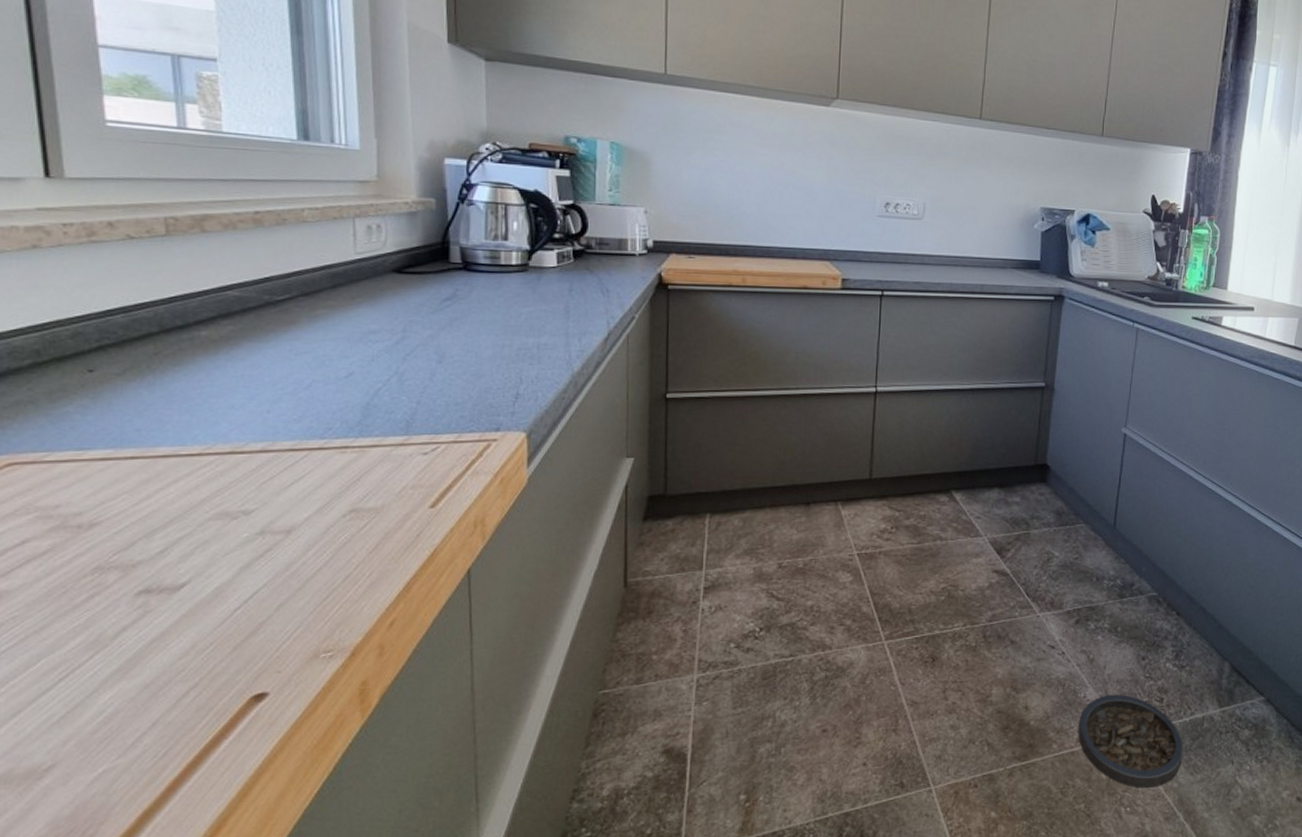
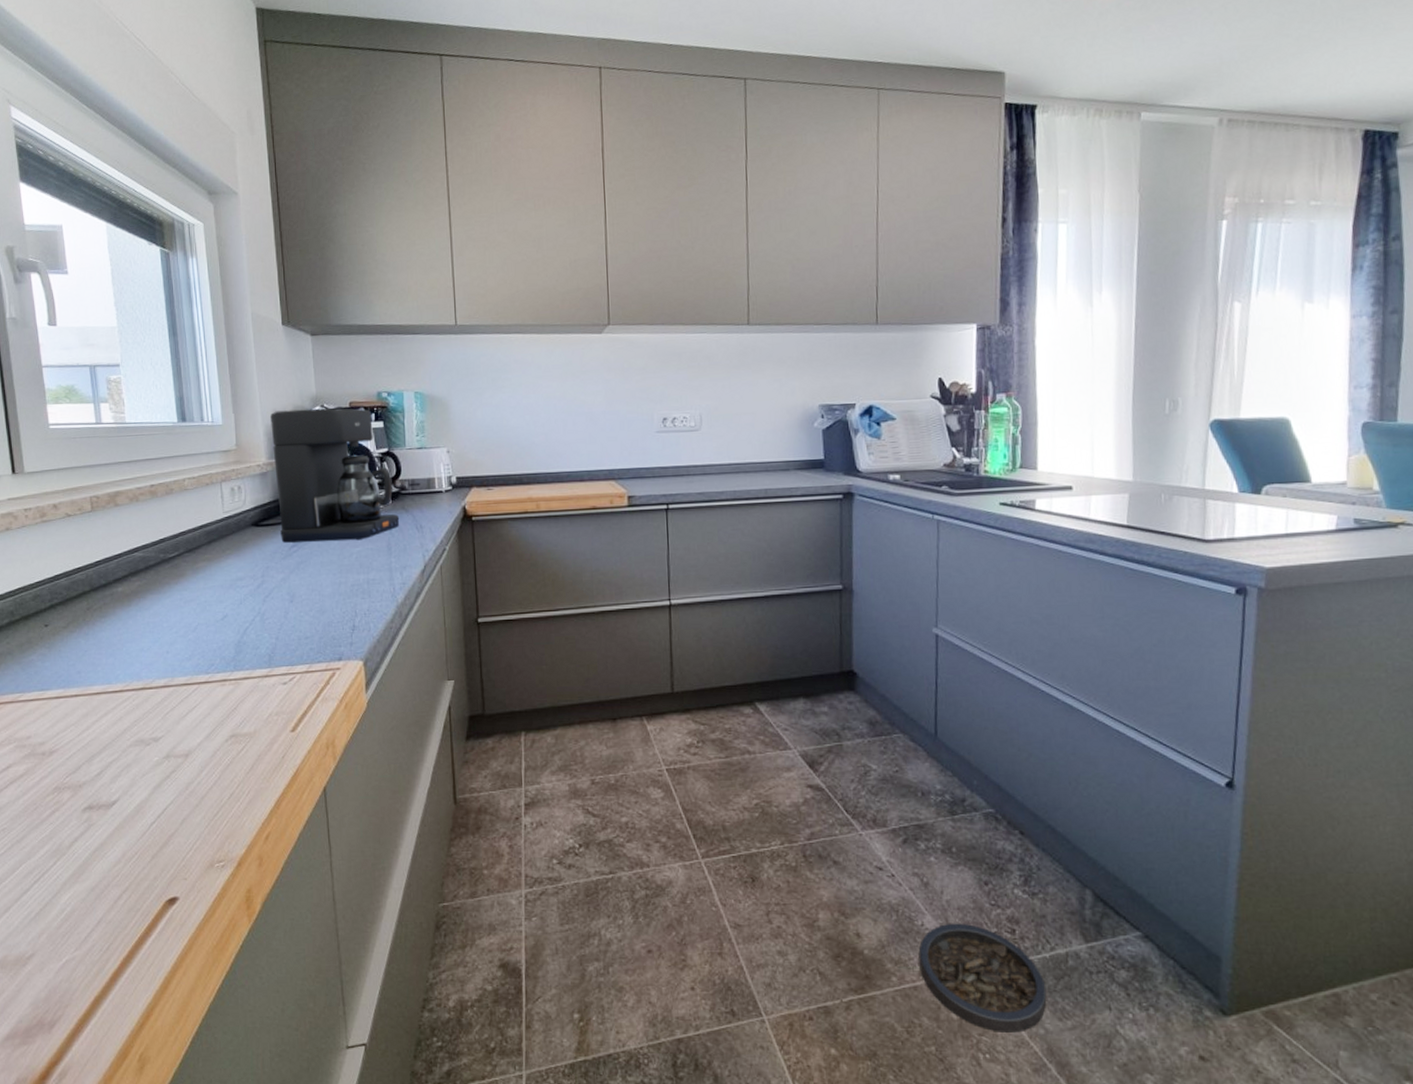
coffee maker: none [425,142,582,300] -> present [270,408,400,544]

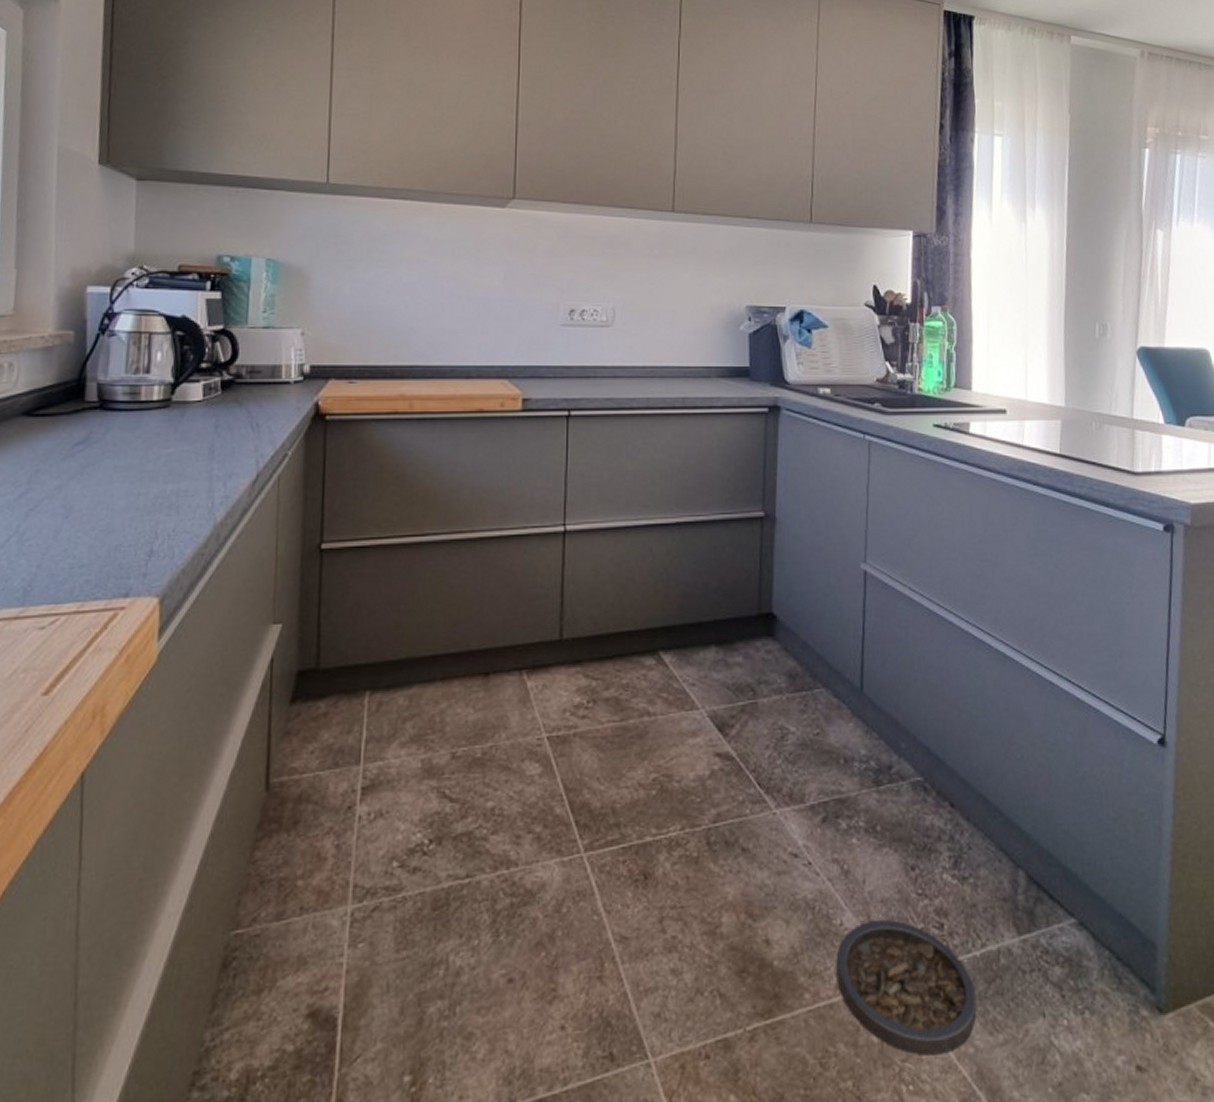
coffee maker: present [270,408,400,544] -> none [61,270,230,441]

